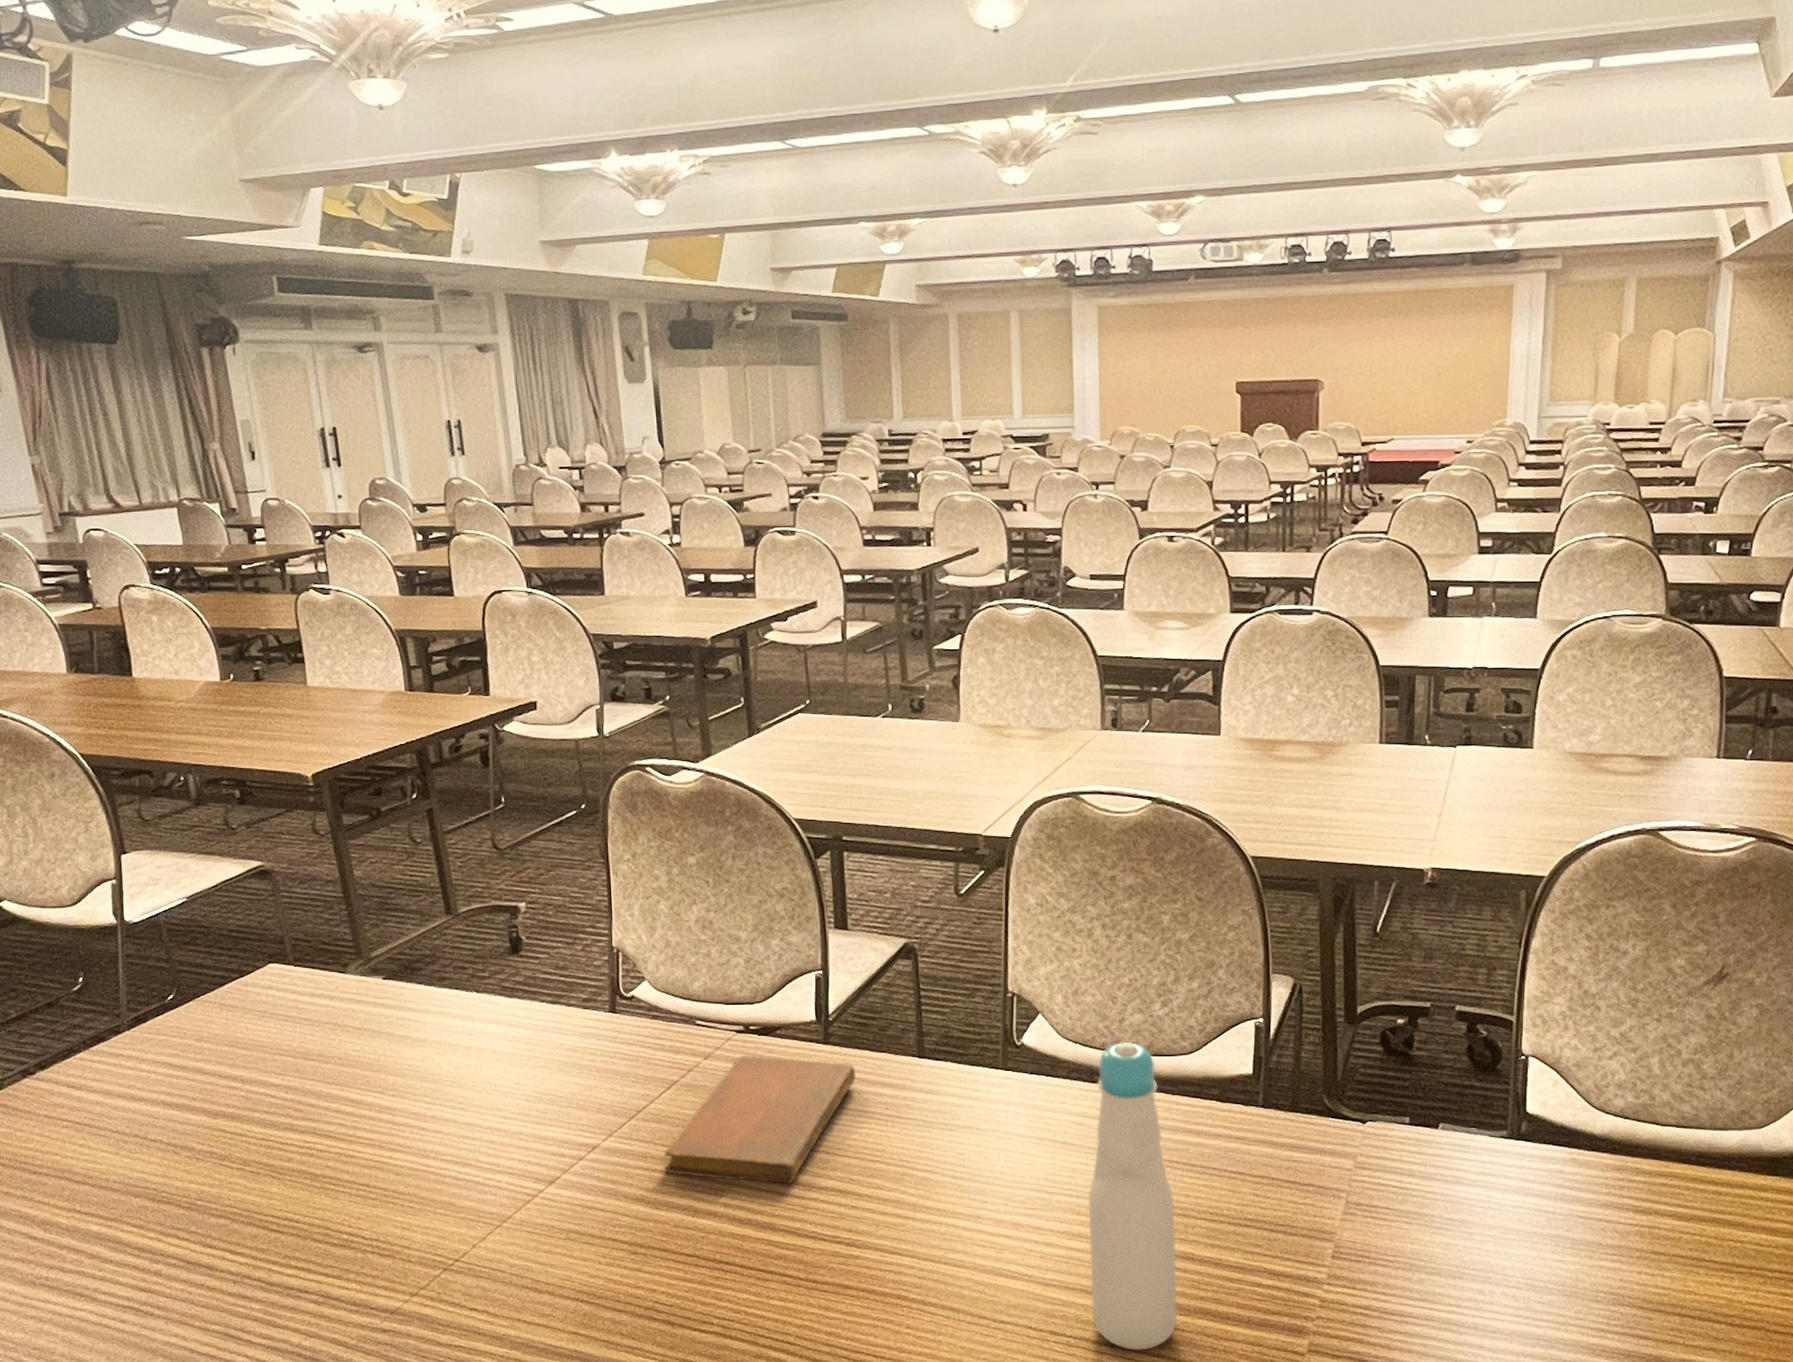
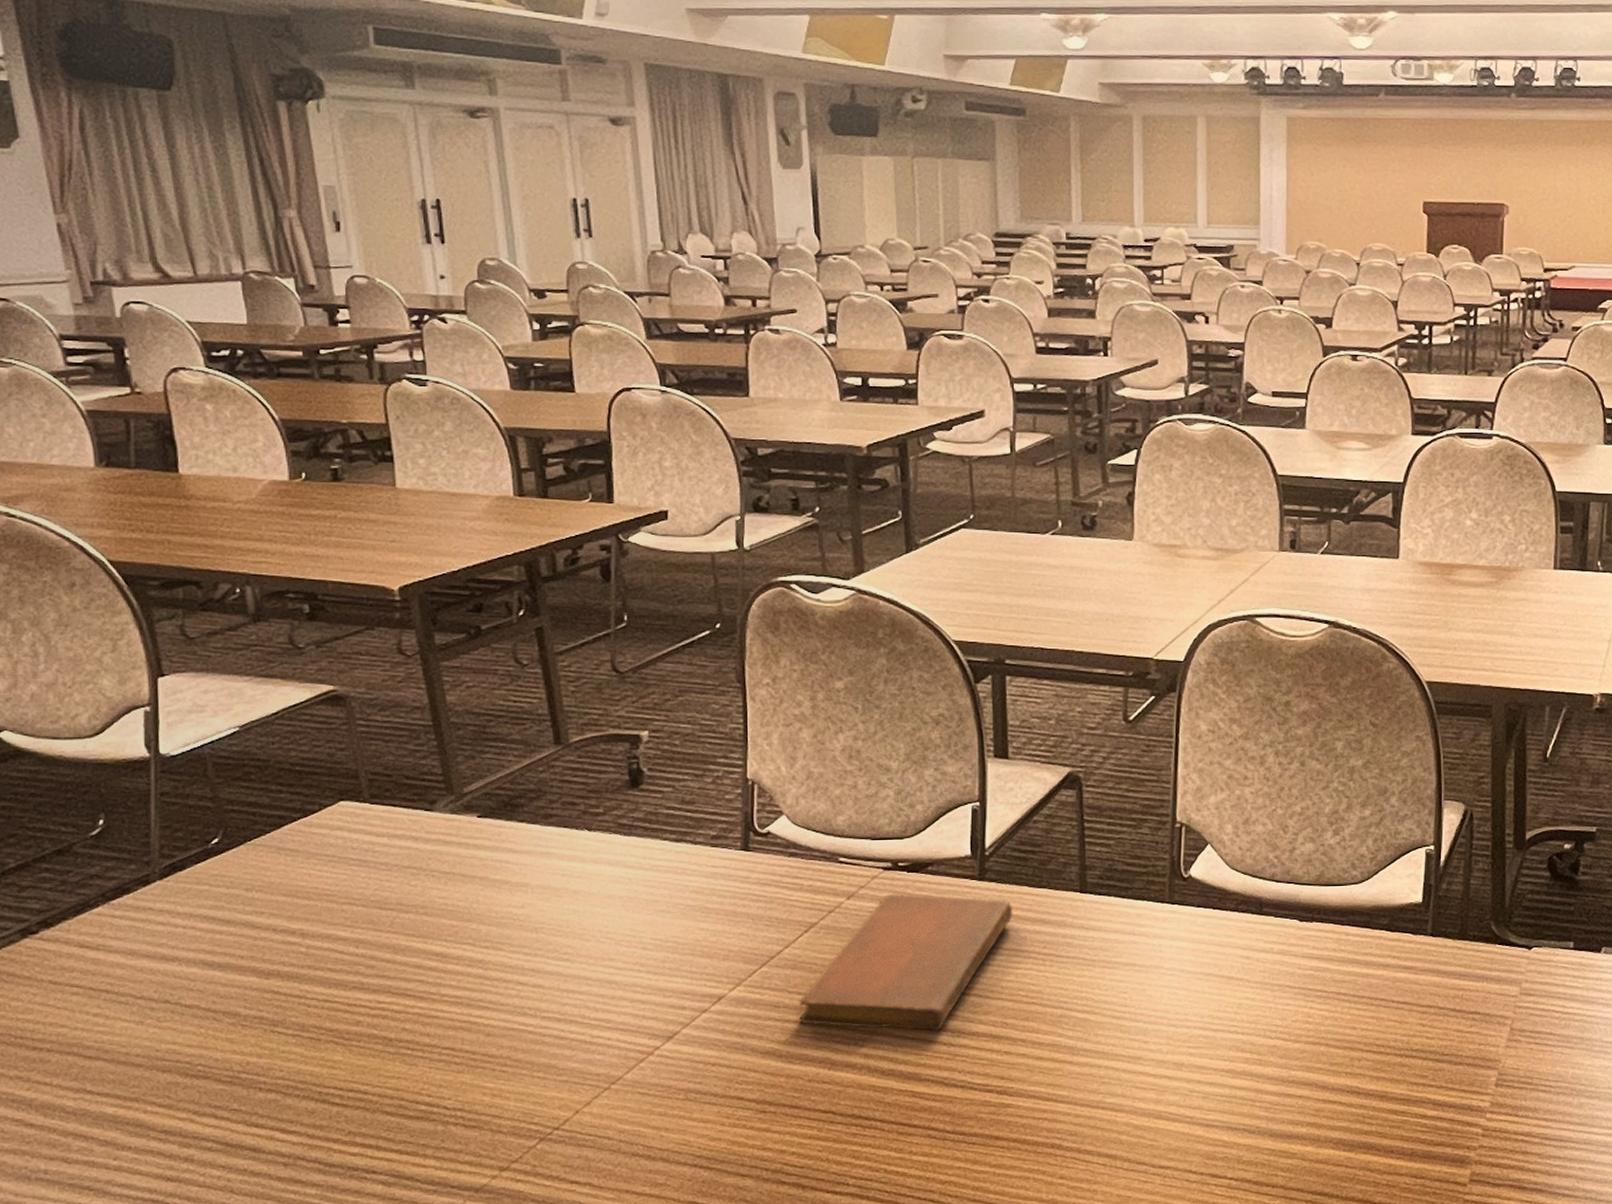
bottle: present [1088,1041,1177,1350] -> none [1253,871,1342,1190]

